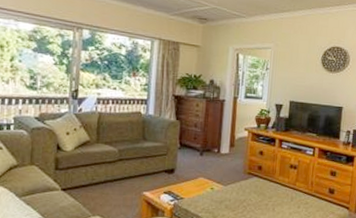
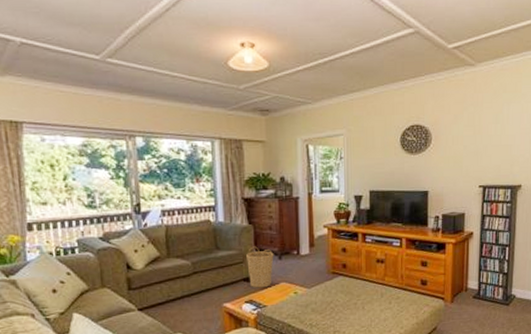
basket: none [170,141,196,181] -> present [246,246,274,288]

